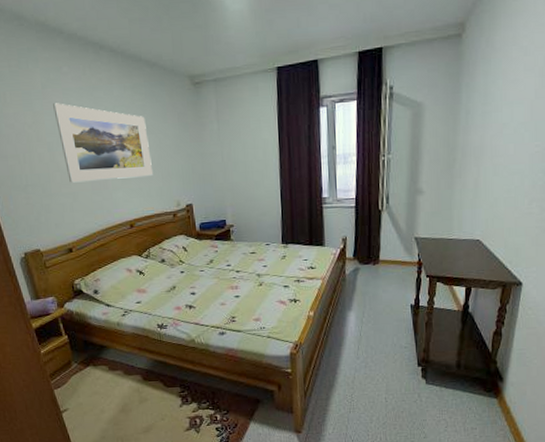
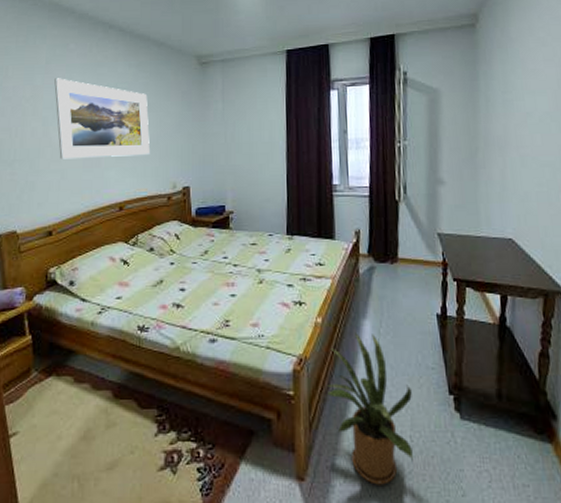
house plant: none [319,322,388,433] -> present [327,332,413,485]

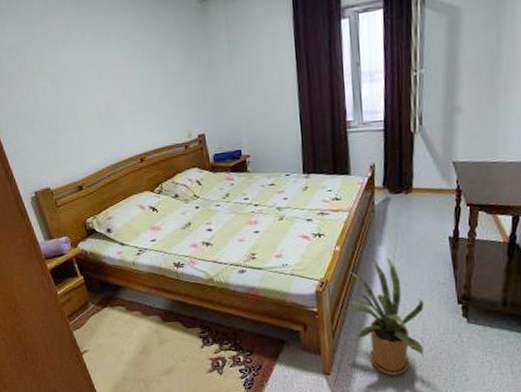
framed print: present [54,78,150,159] -> none [53,31,161,117]

